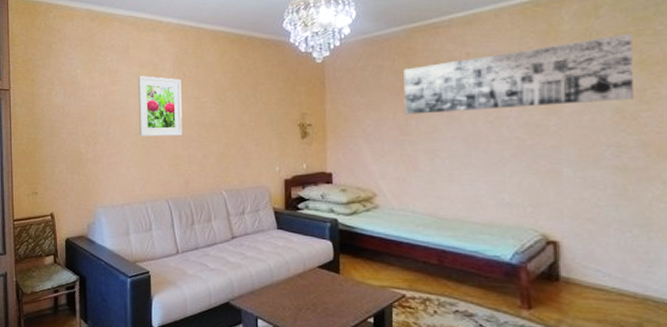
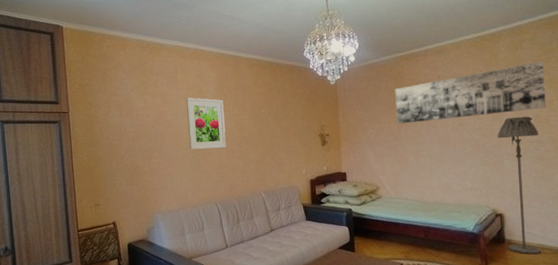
floor lamp: none [554,109,620,302] -> present [497,116,541,255]

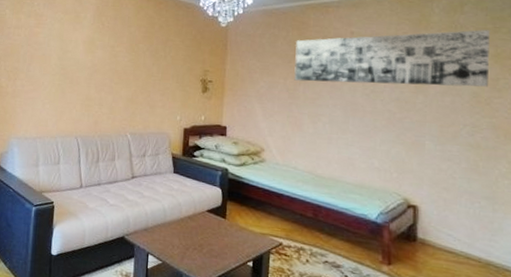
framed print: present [185,97,226,150] -> none [57,22,100,80]
floor lamp: present [497,116,541,255] -> none [420,92,475,264]

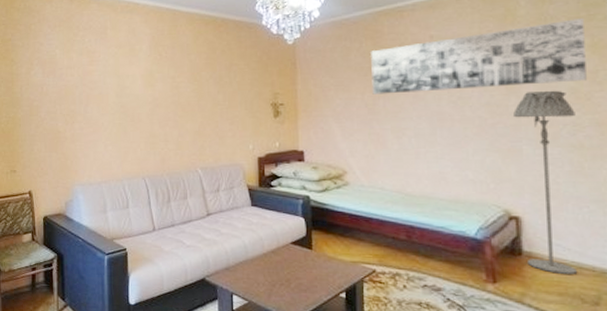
floor lamp: none [420,92,475,264] -> present [513,90,577,275]

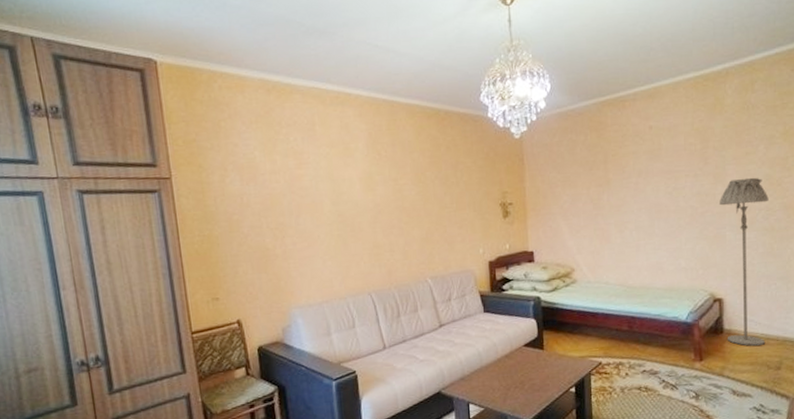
wall art: present [371,19,587,95] -> none [595,107,779,189]

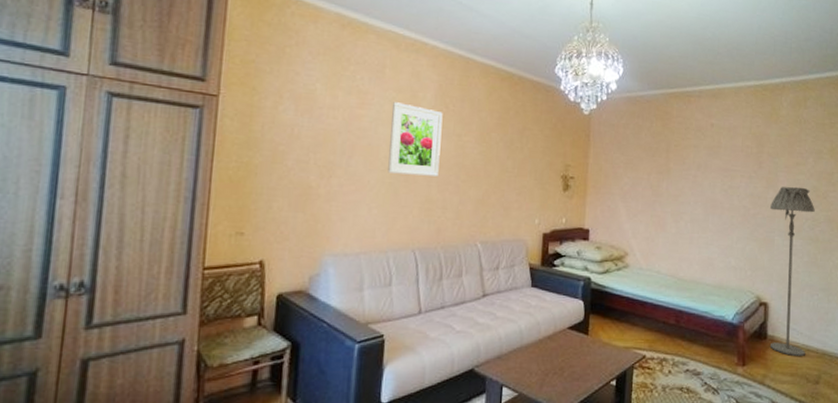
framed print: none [327,157,382,226] -> present [388,102,443,177]

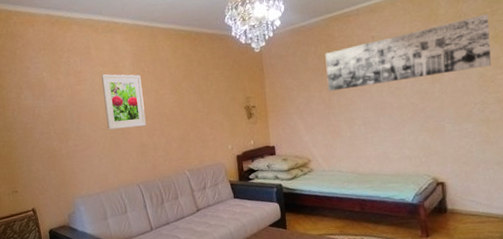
wall art: none [658,124,827,181] -> present [325,14,491,92]
floor lamp: present [770,186,815,357] -> none [438,75,486,224]

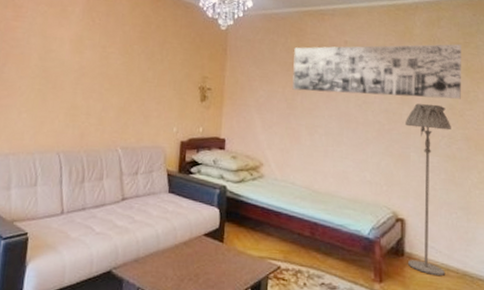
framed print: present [100,74,146,130] -> none [37,15,90,85]
floor lamp: none [438,75,486,224] -> present [405,103,451,277]

